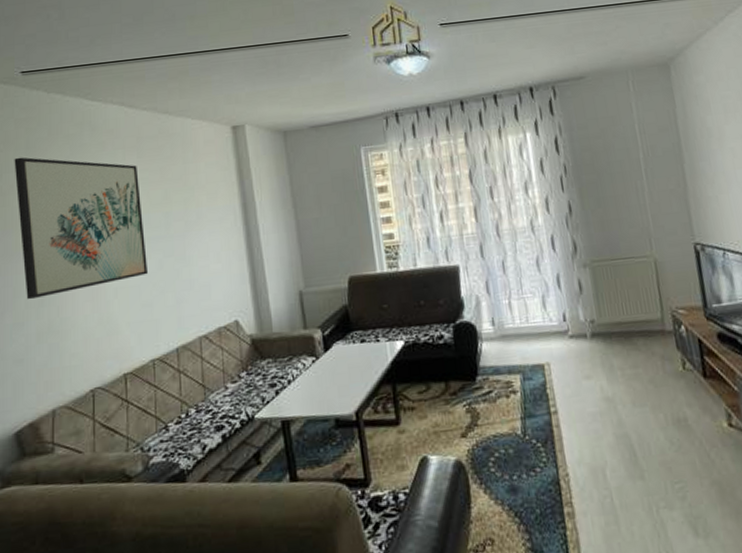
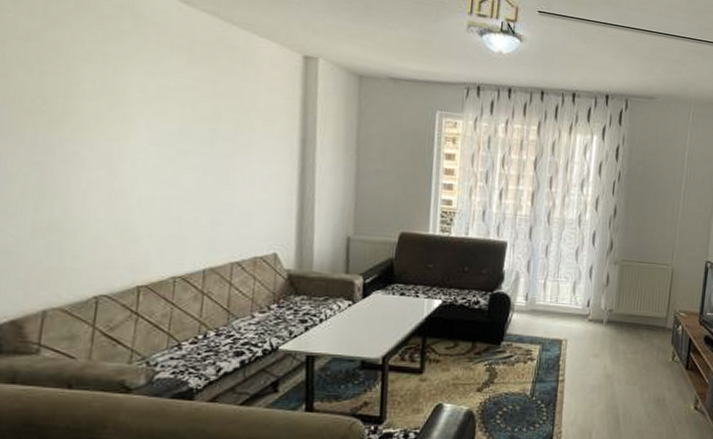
wall art: present [14,157,148,300] -> none [23,24,186,190]

